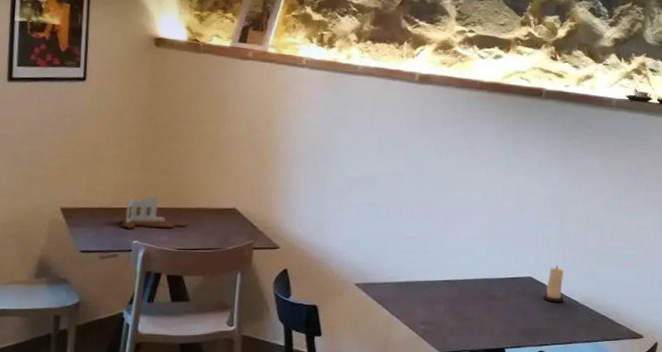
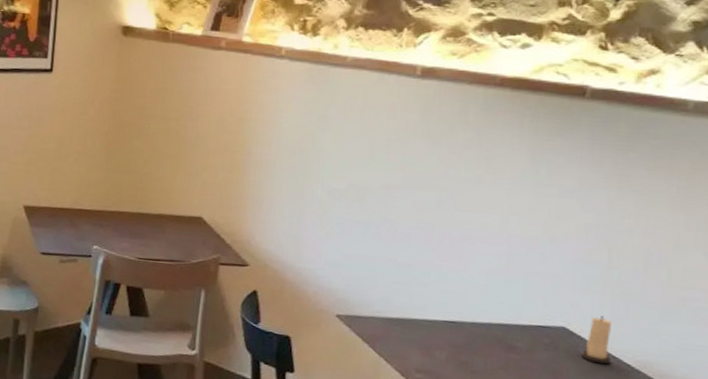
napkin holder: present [120,195,189,229] -> none [81,197,151,235]

